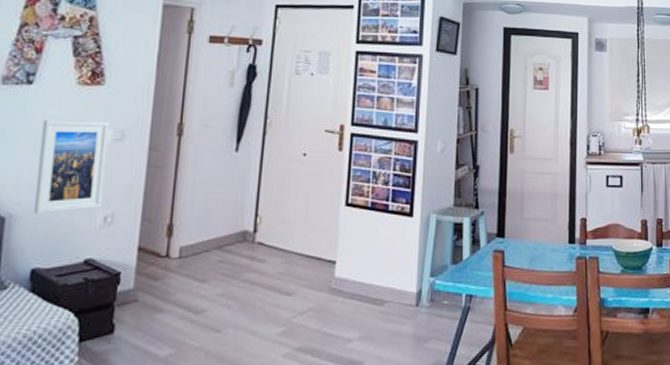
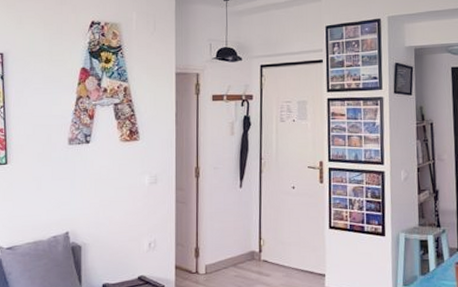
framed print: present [34,120,110,215] -> none [99,168,146,243]

